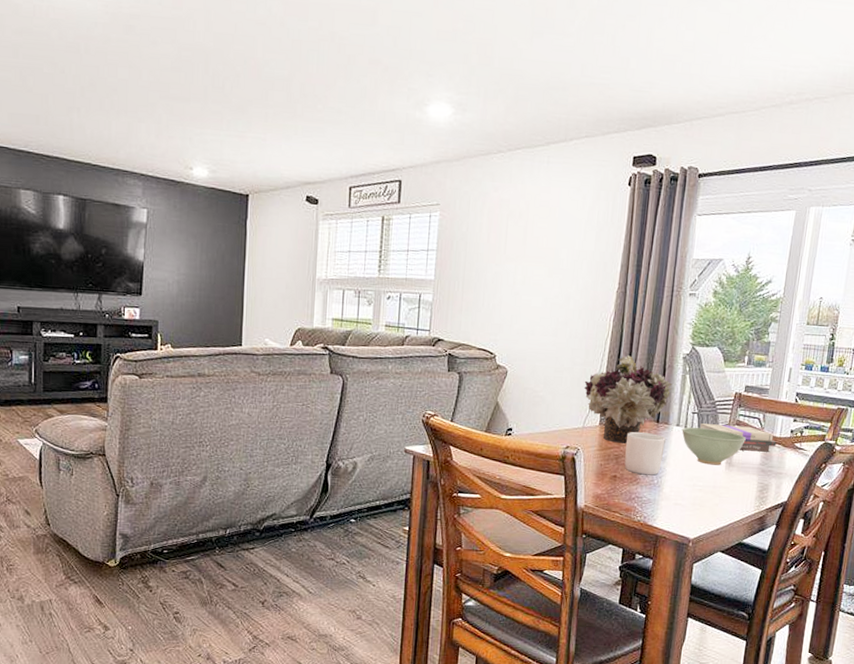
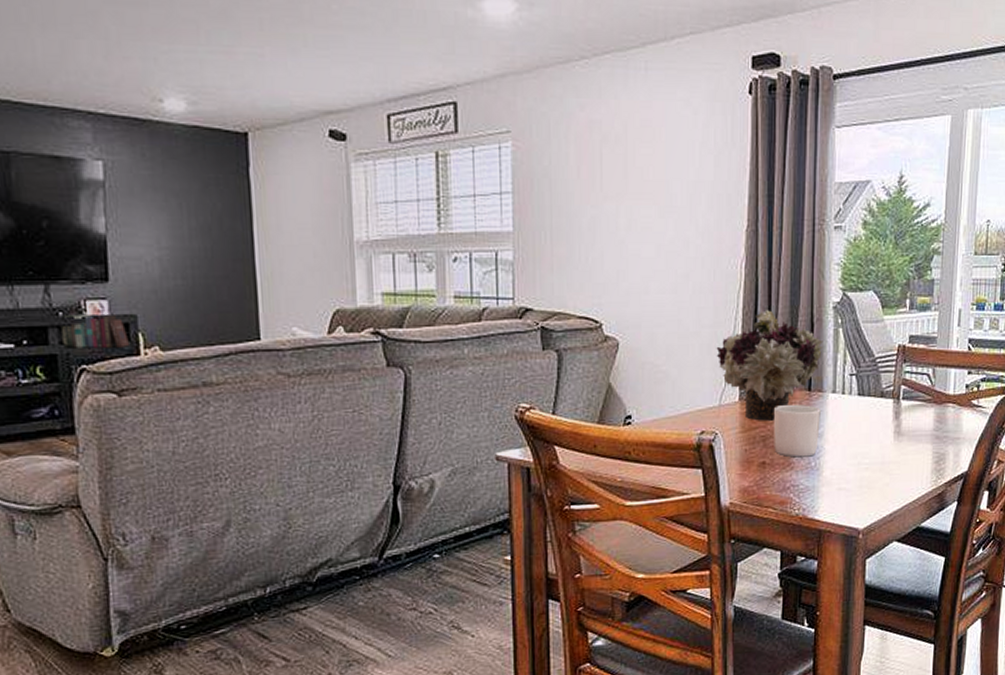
books: none [106,316,151,344] -> present [61,314,129,349]
bowl: present [682,427,746,466] -> none [839,392,915,437]
books: present [699,423,777,452] -> none [860,385,950,415]

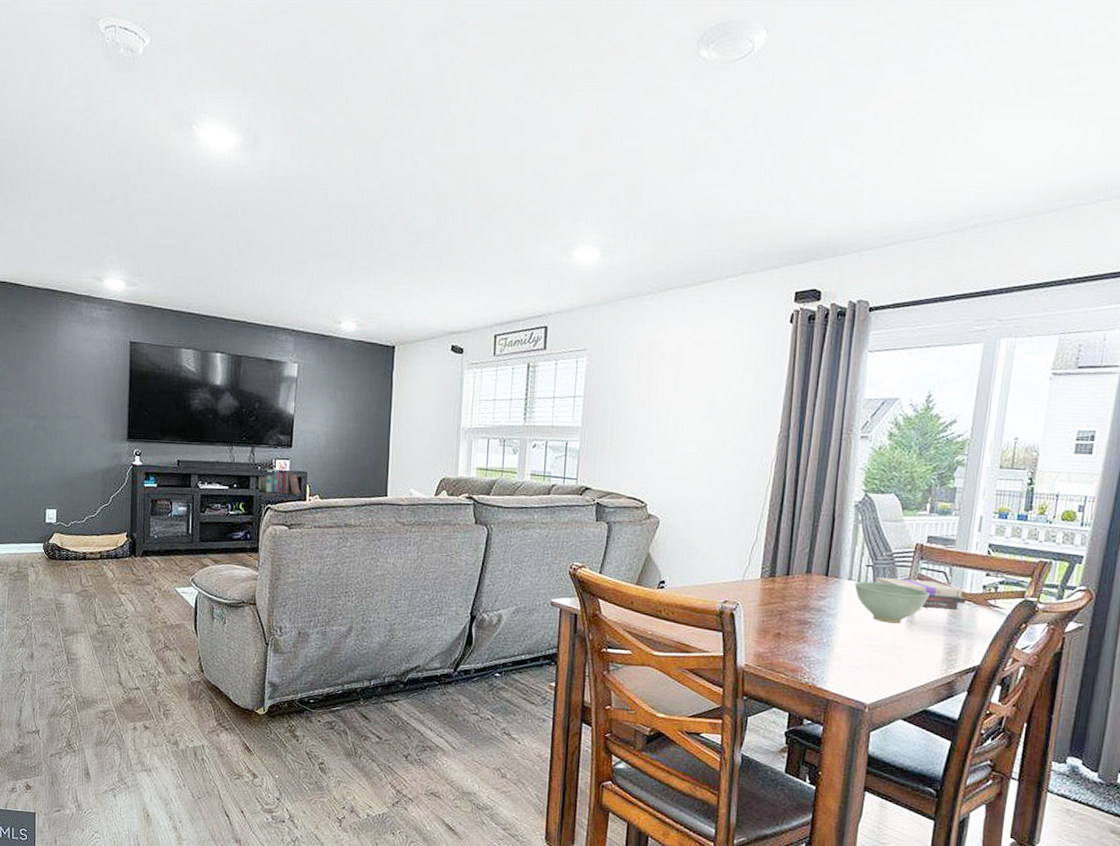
flower arrangement: present [716,309,824,421] -> none [743,502,843,598]
mug: present [773,404,821,458] -> none [789,585,836,634]
bowl: none [839,392,915,437] -> present [854,581,930,624]
books: none [860,385,950,415] -> present [875,577,966,610]

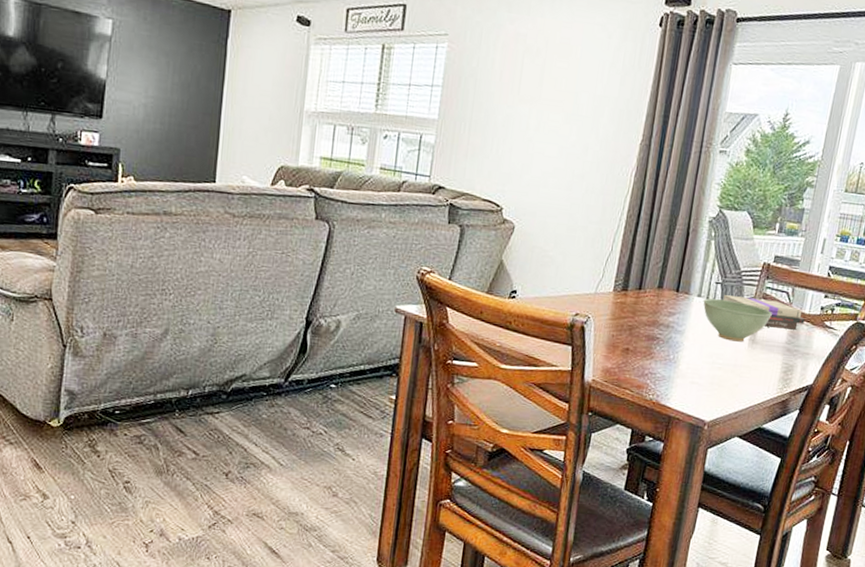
books: present [258,468,300,495] -> none [59,140,111,174]

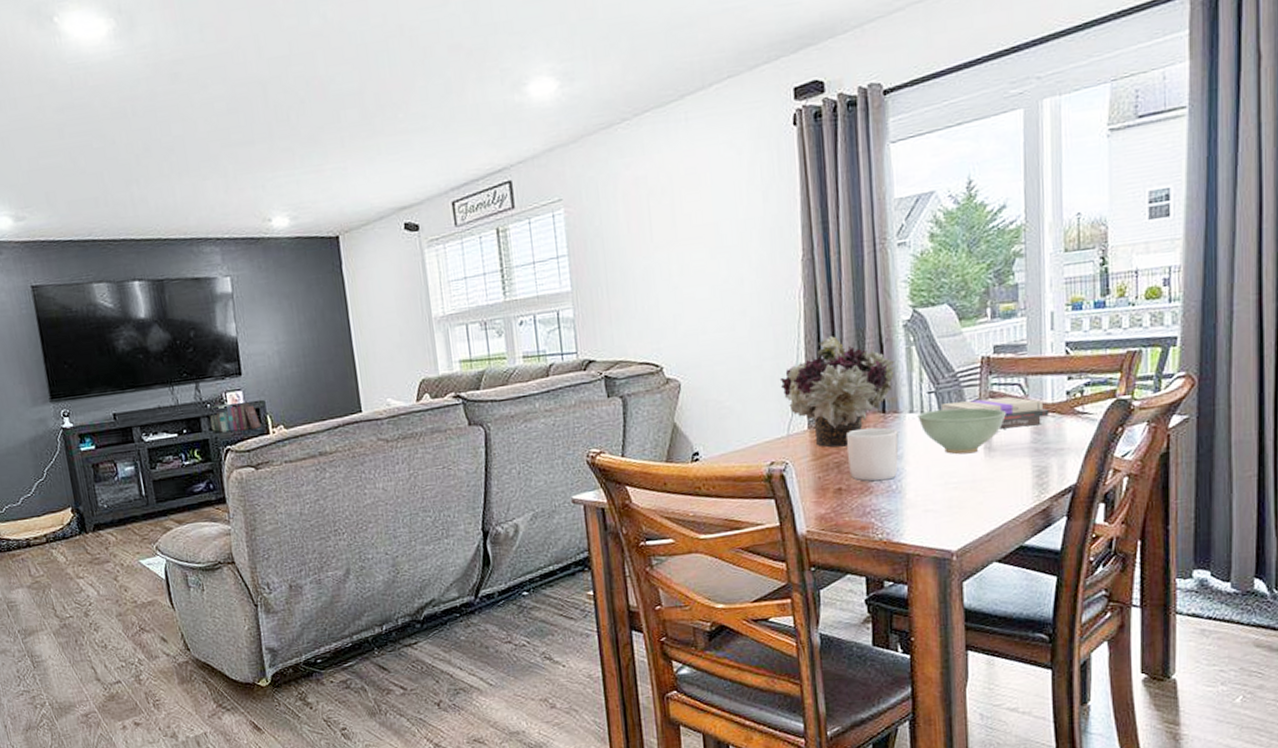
books: none [59,140,111,174] -> present [209,402,261,434]
flower arrangement: none [598,214,696,313] -> present [779,335,895,448]
mug: none [638,300,685,350] -> present [846,427,899,482]

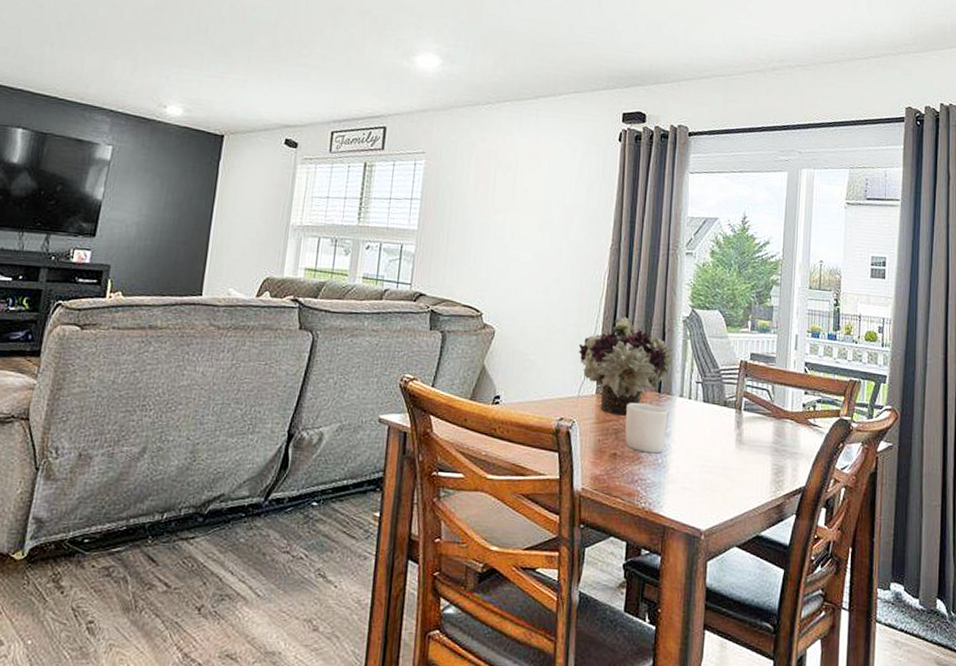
books: present [209,402,261,434] -> none [49,258,100,290]
bowl: present [917,407,1006,455] -> none [686,398,755,443]
books: present [940,396,1049,429] -> none [705,394,789,429]

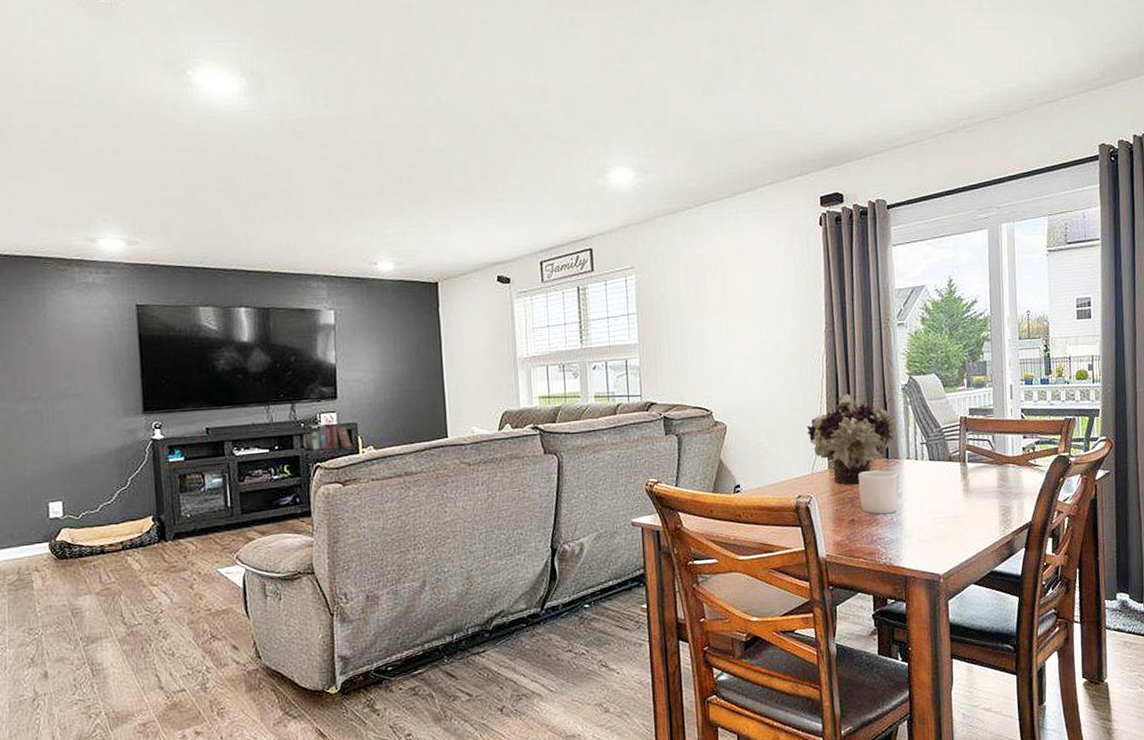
books: none [49,258,100,290] -> present [302,424,351,451]

